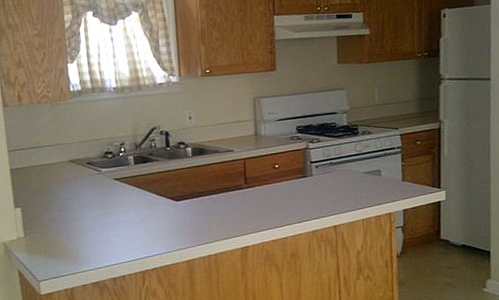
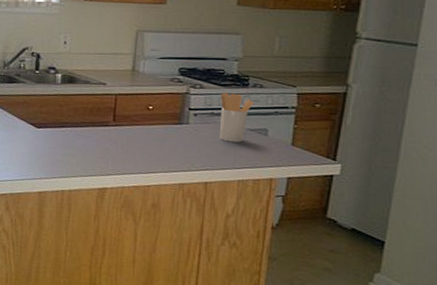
utensil holder: none [336,142,365,187] -> present [220,93,254,143]

